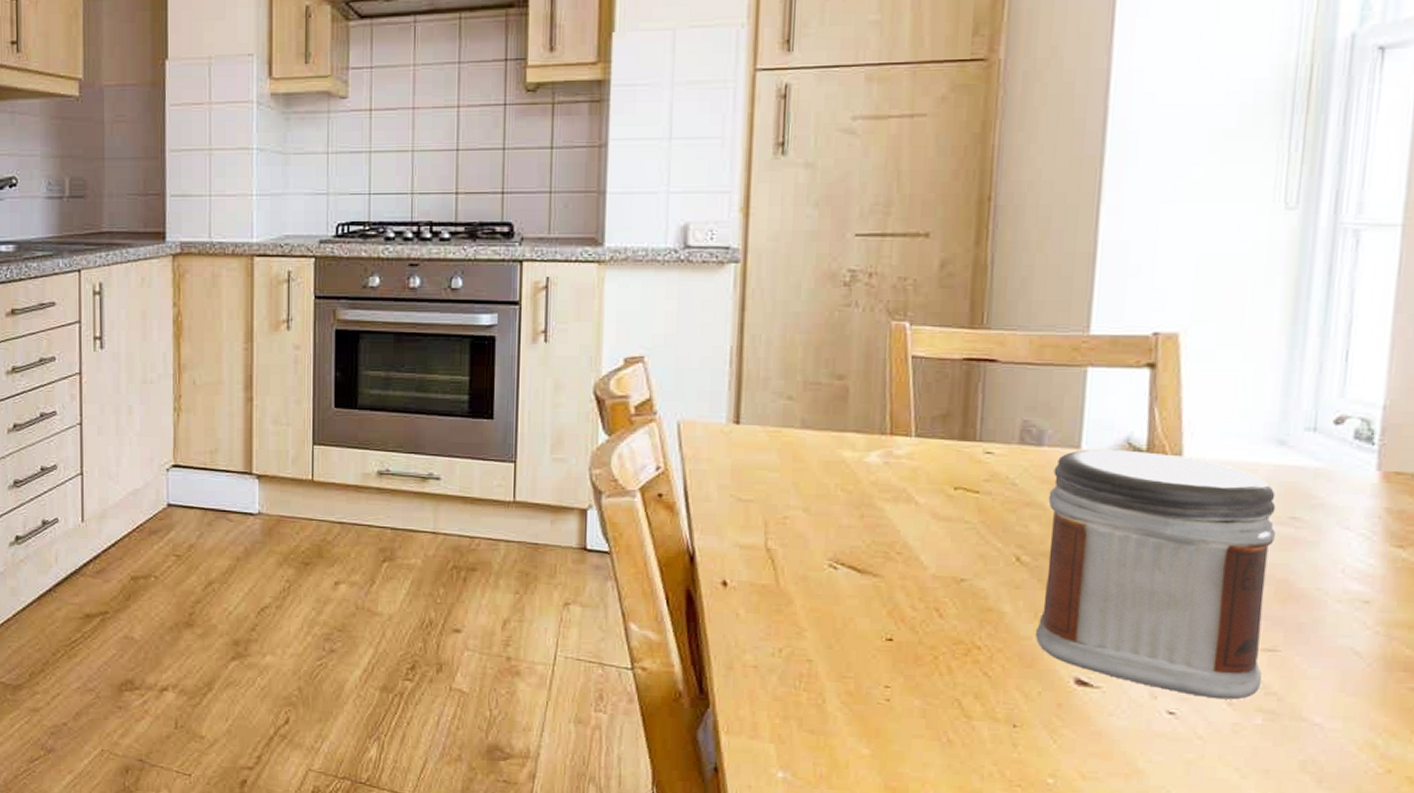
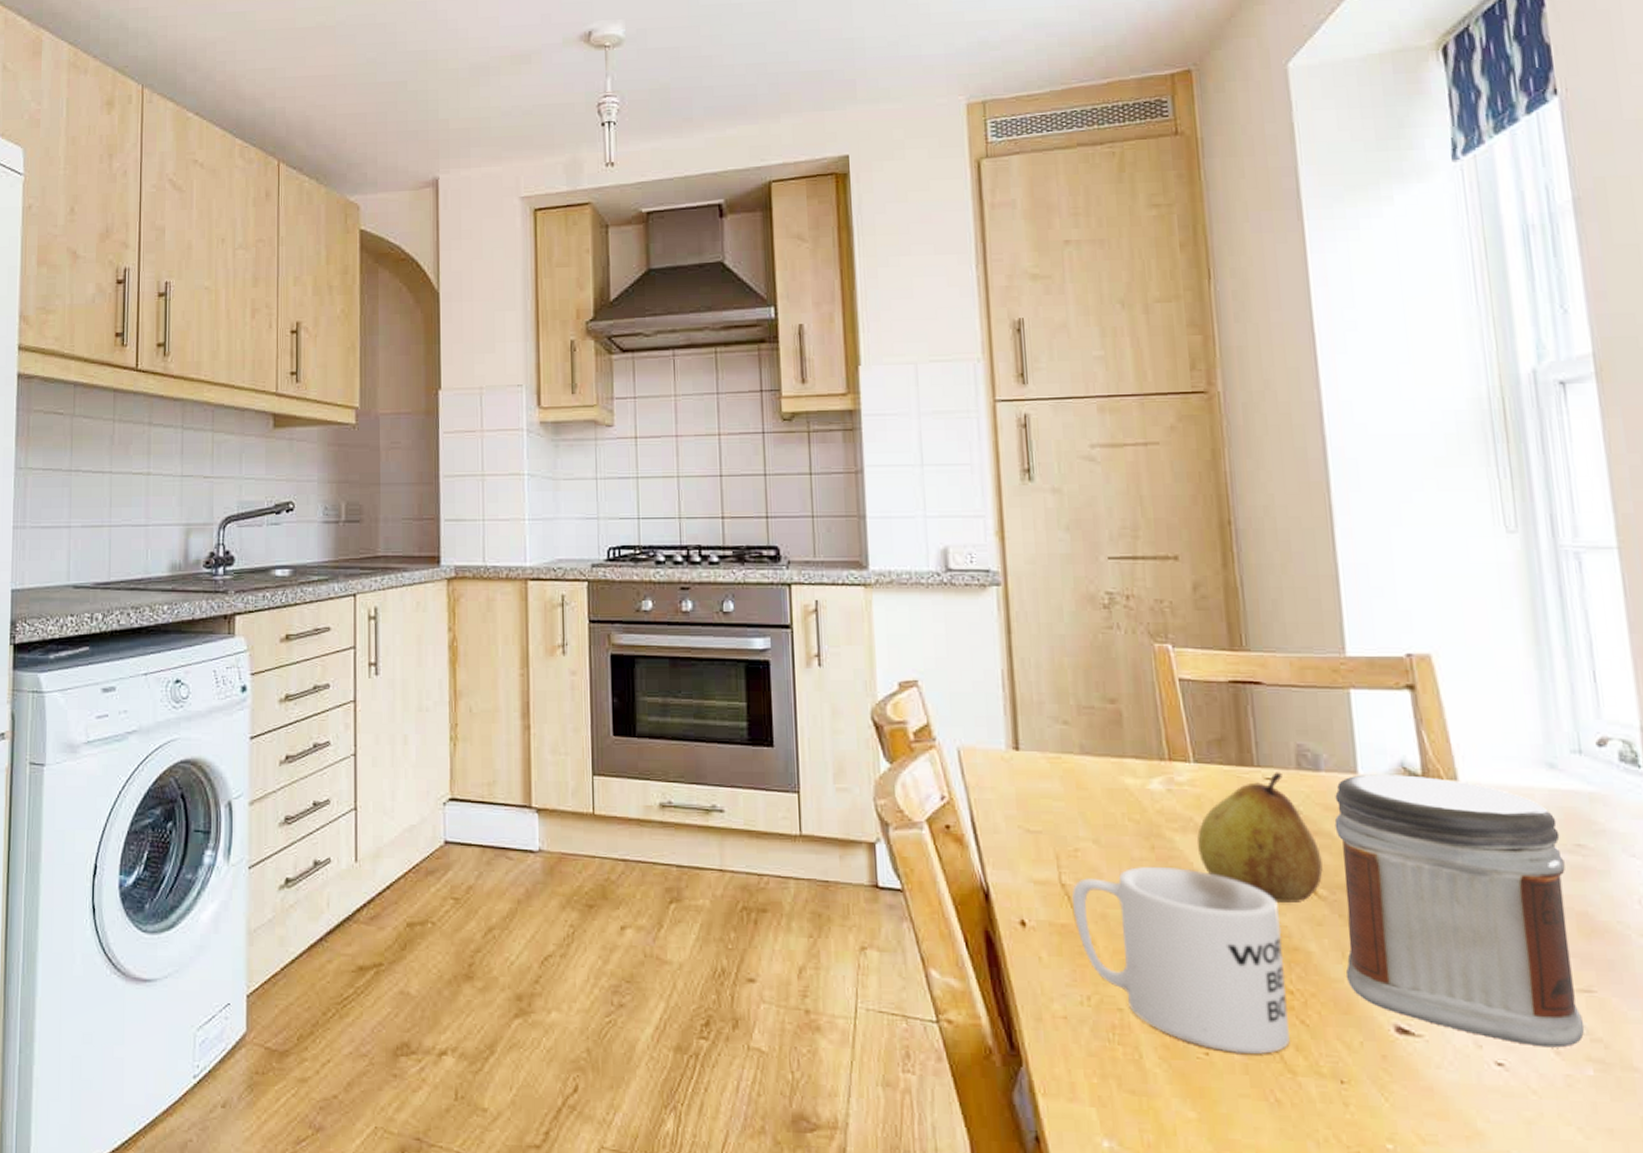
mug: none [775,534,979,701] -> present [1071,867,1291,1055]
fruit: none [906,446,1030,568] -> present [1196,772,1323,903]

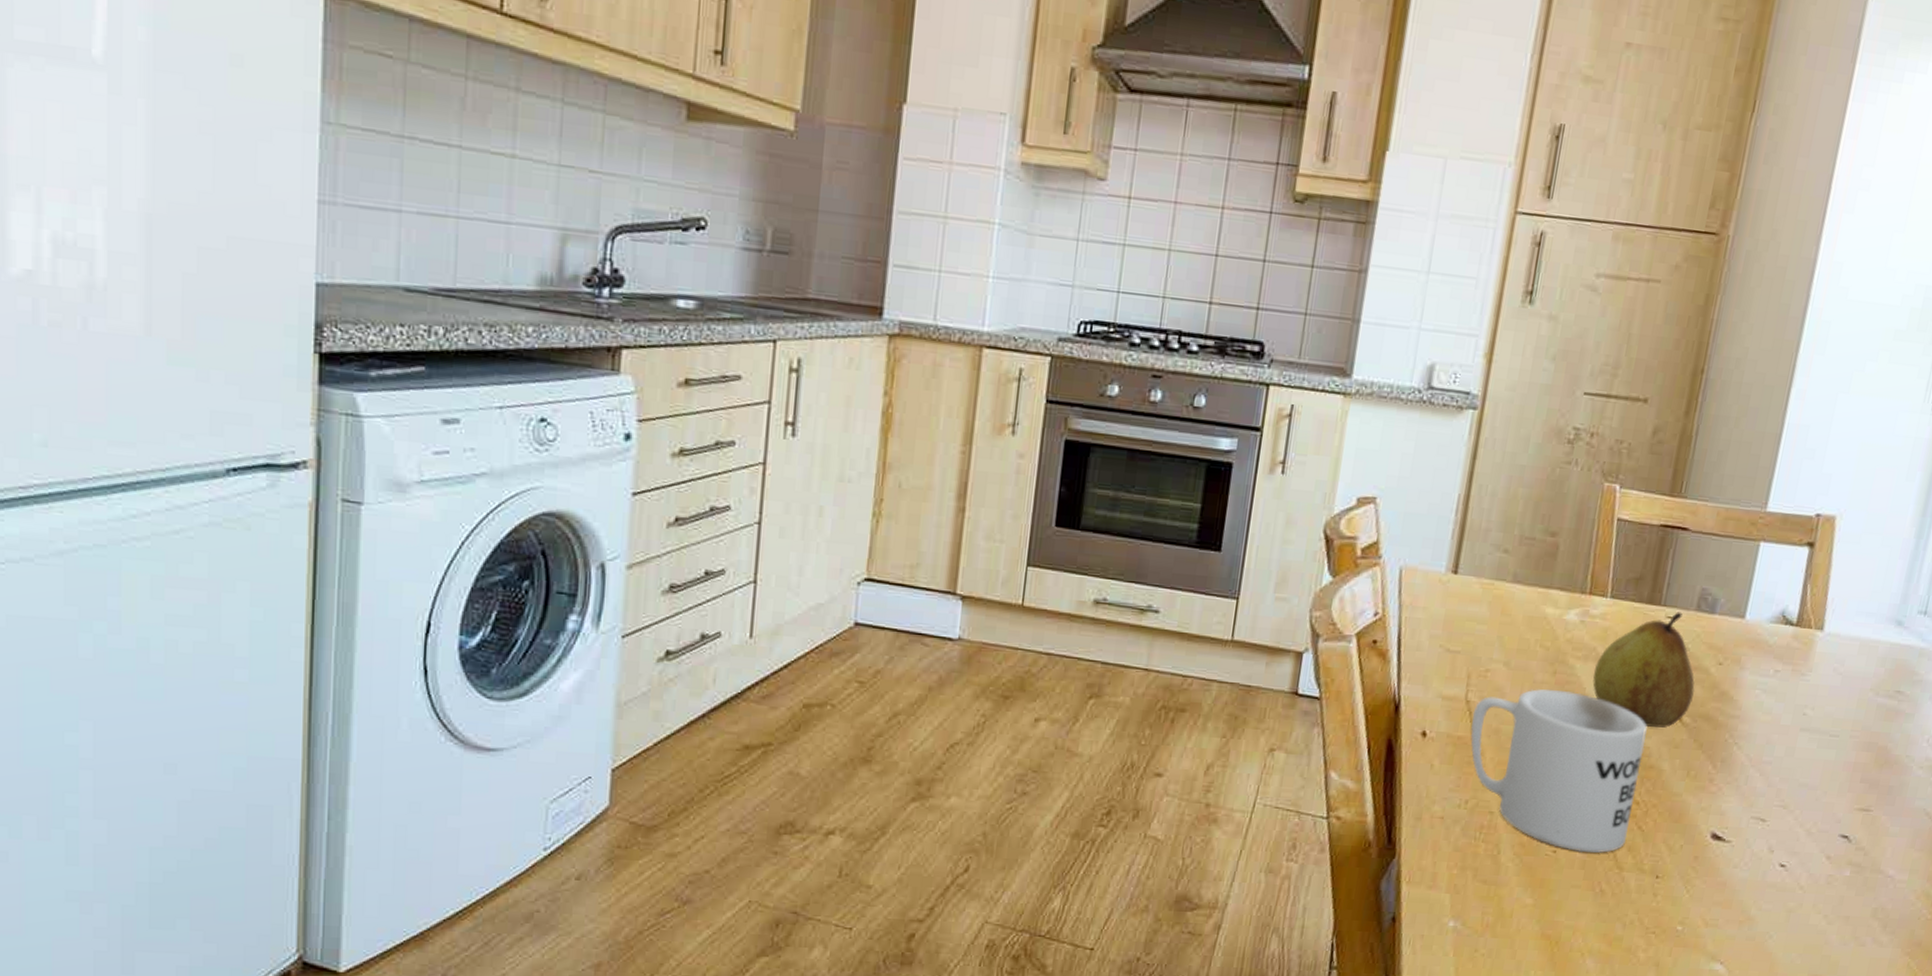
jar: present [1334,774,1585,1048] -> none [1685,619,1889,854]

